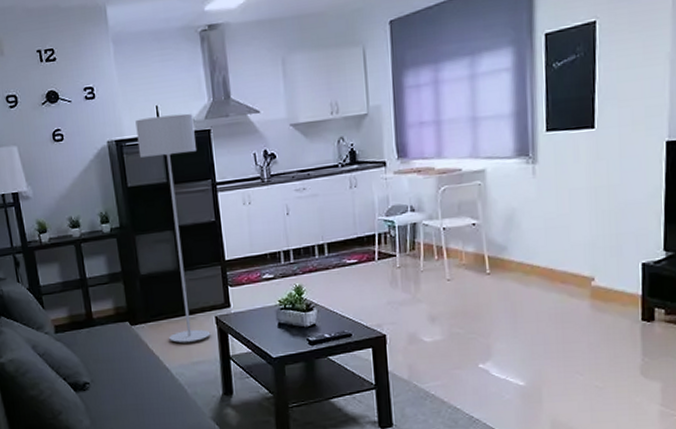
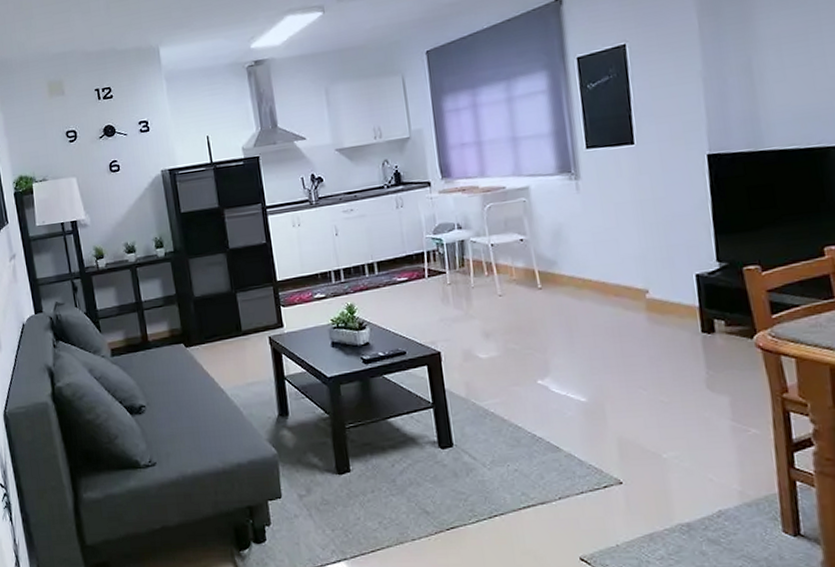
floor lamp: present [135,113,211,343] -> none [188,142,265,364]

